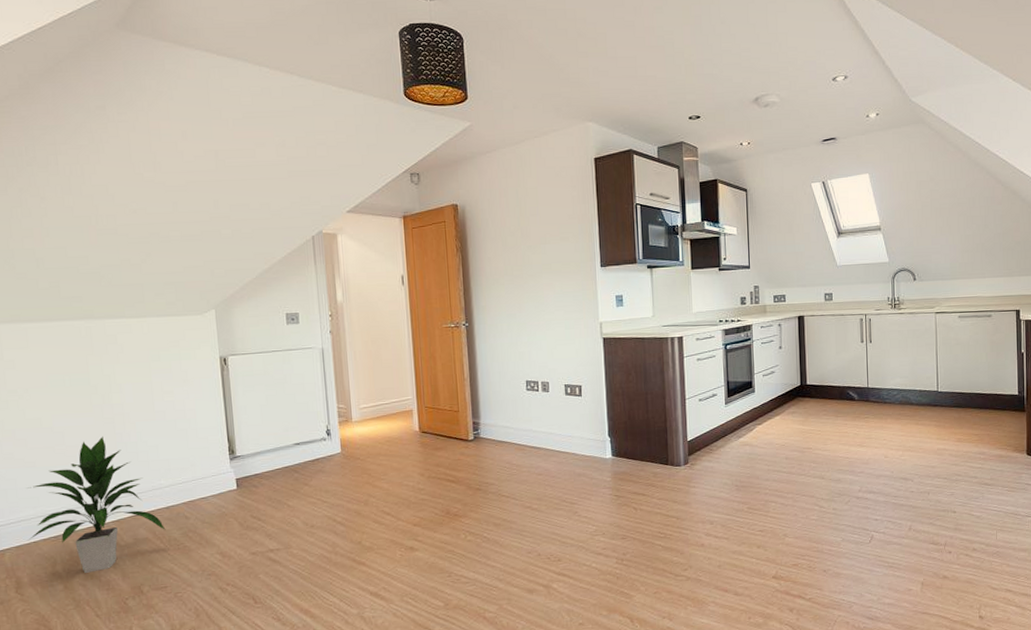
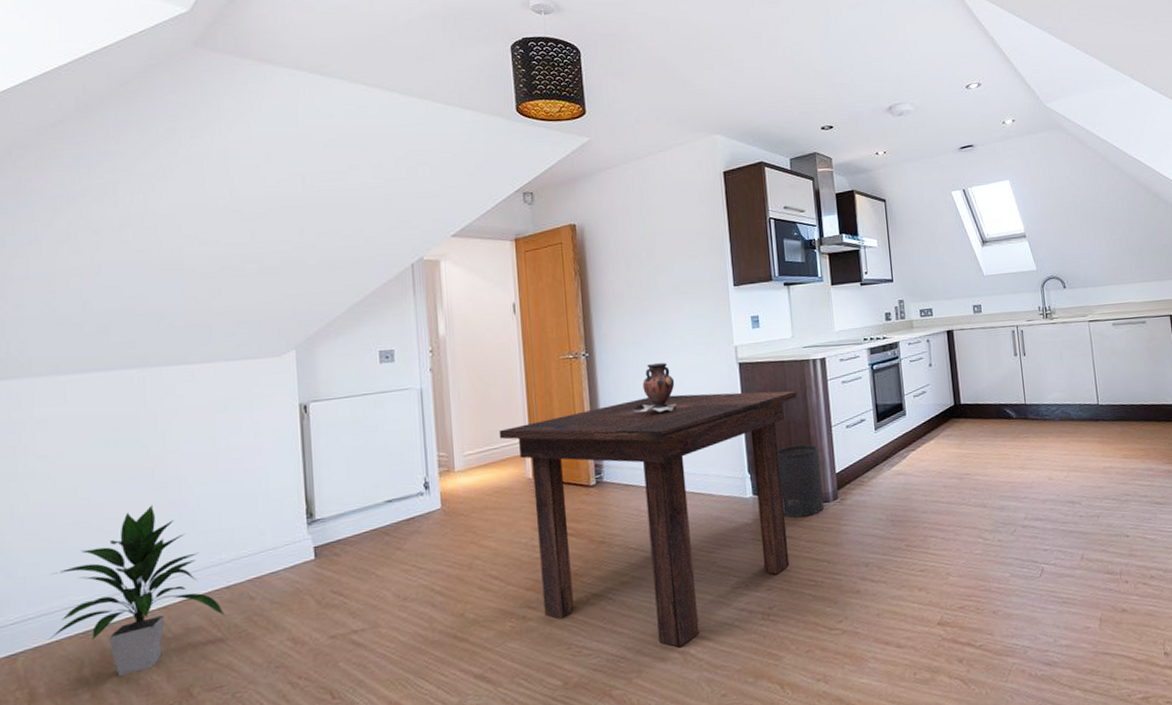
dining table: none [389,364,656,582] -> present [498,390,798,648]
vase: none [506,334,547,379] -> present [632,362,678,413]
trash can: none [635,414,676,478] -> present [777,444,825,518]

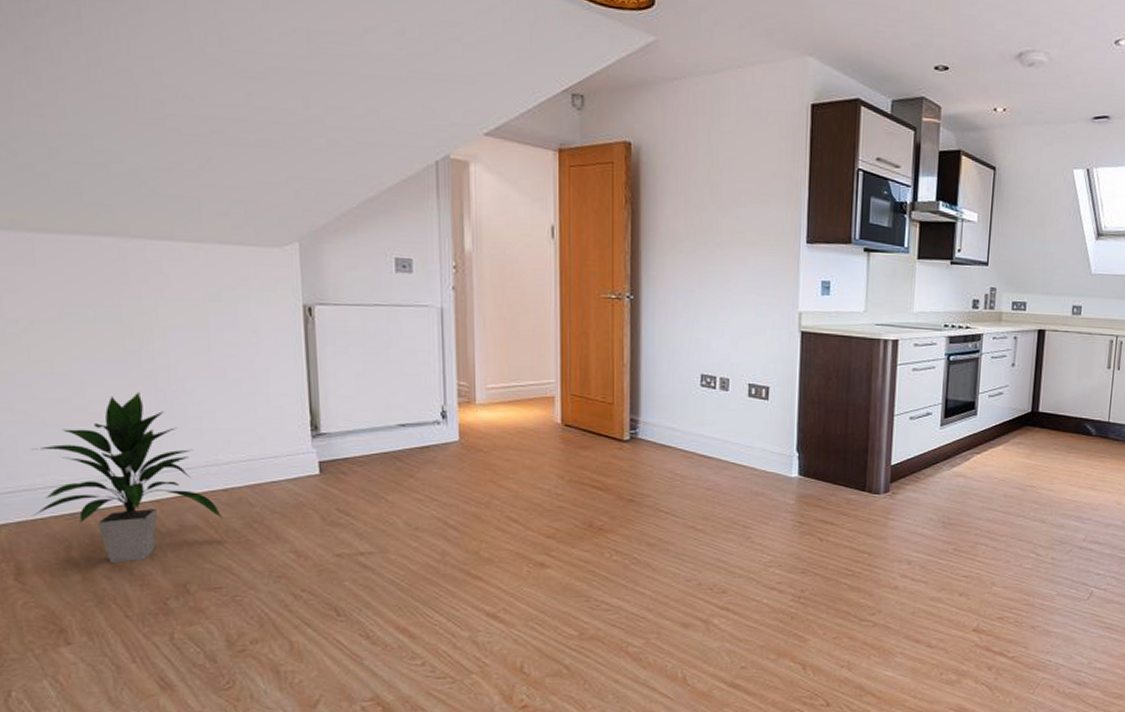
dining table: present [498,390,798,648] -> none [526,355,862,616]
vase: present [632,362,678,413] -> none [677,317,728,374]
trash can: present [777,444,825,518] -> none [828,429,876,505]

